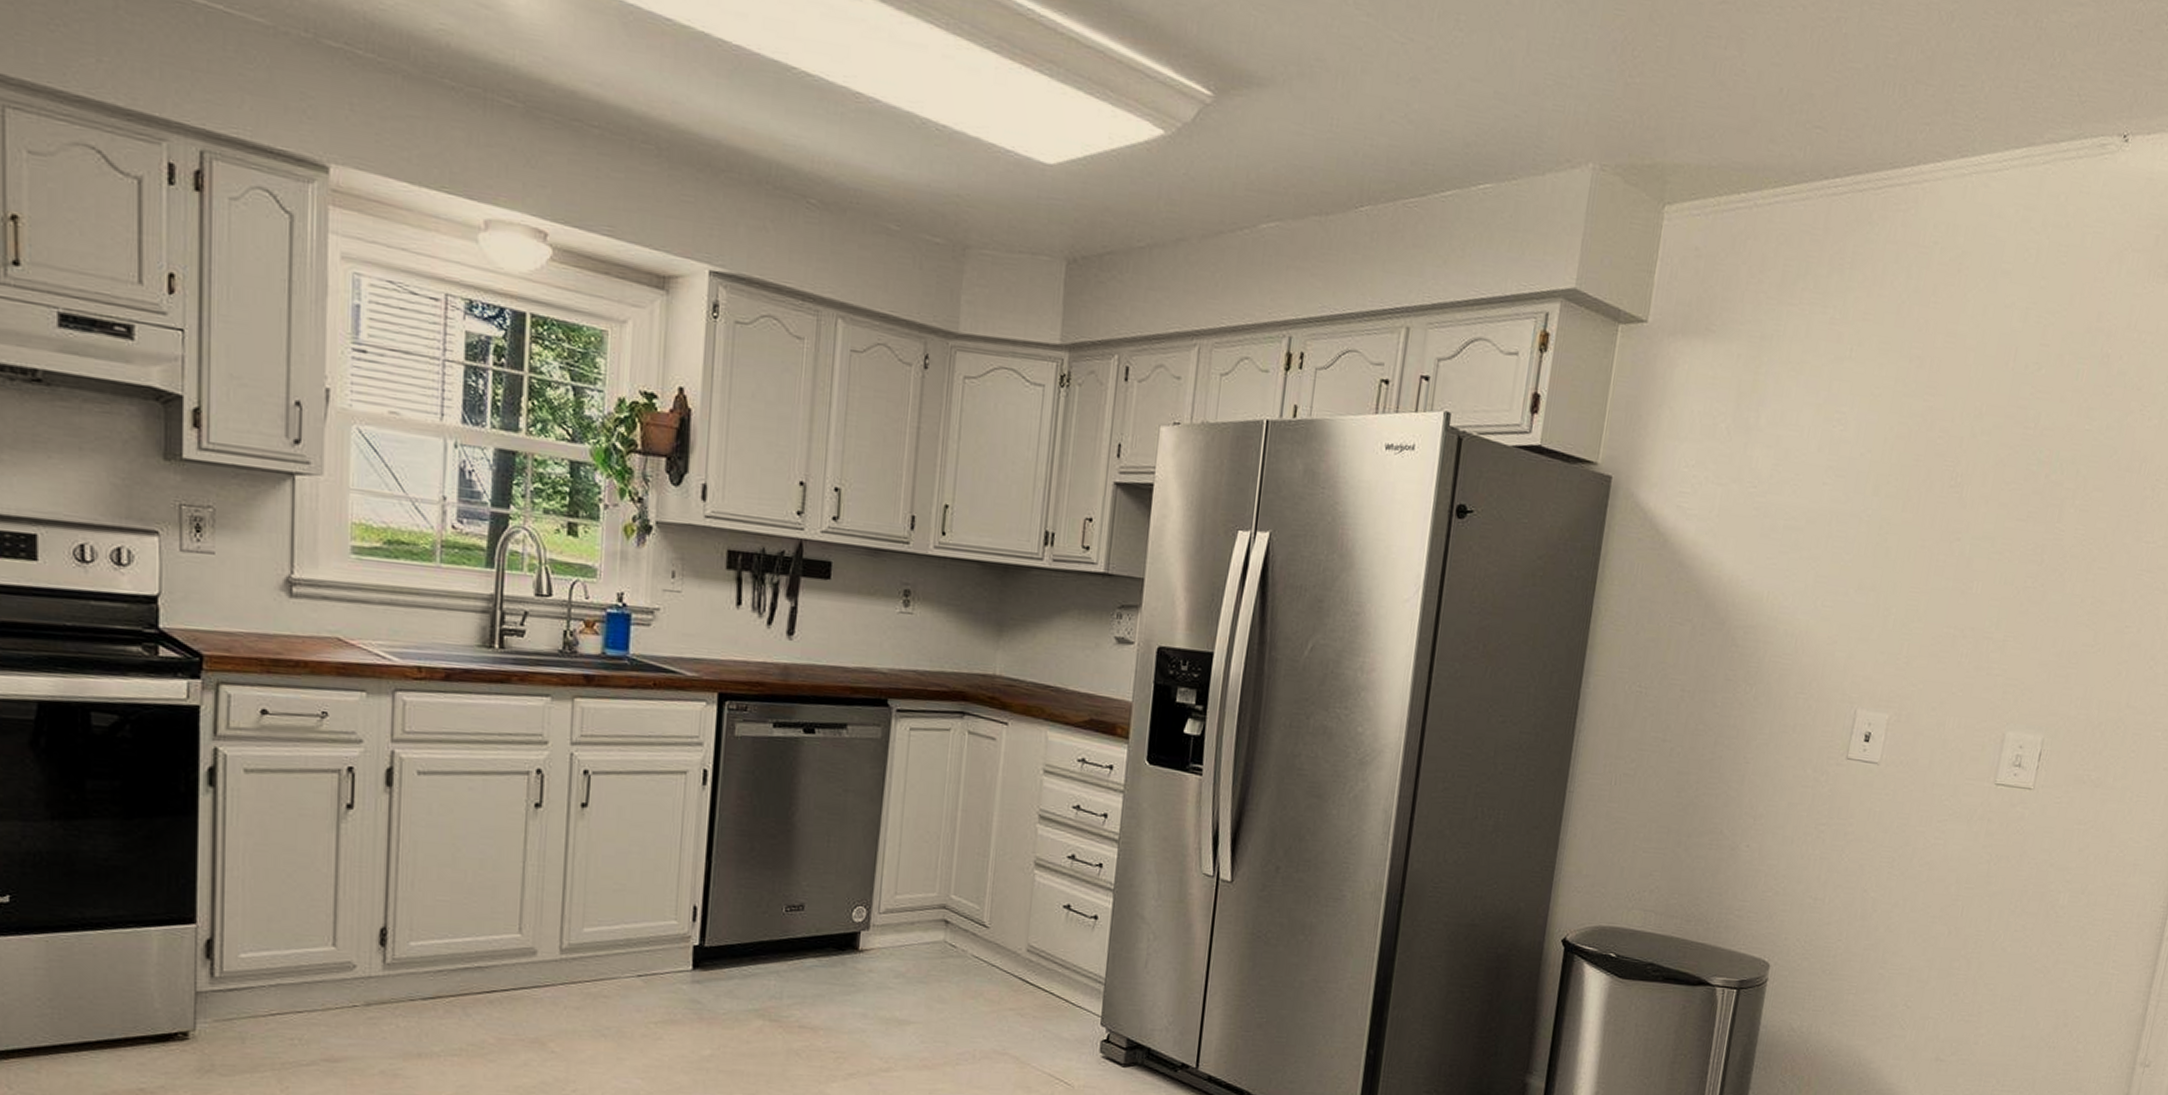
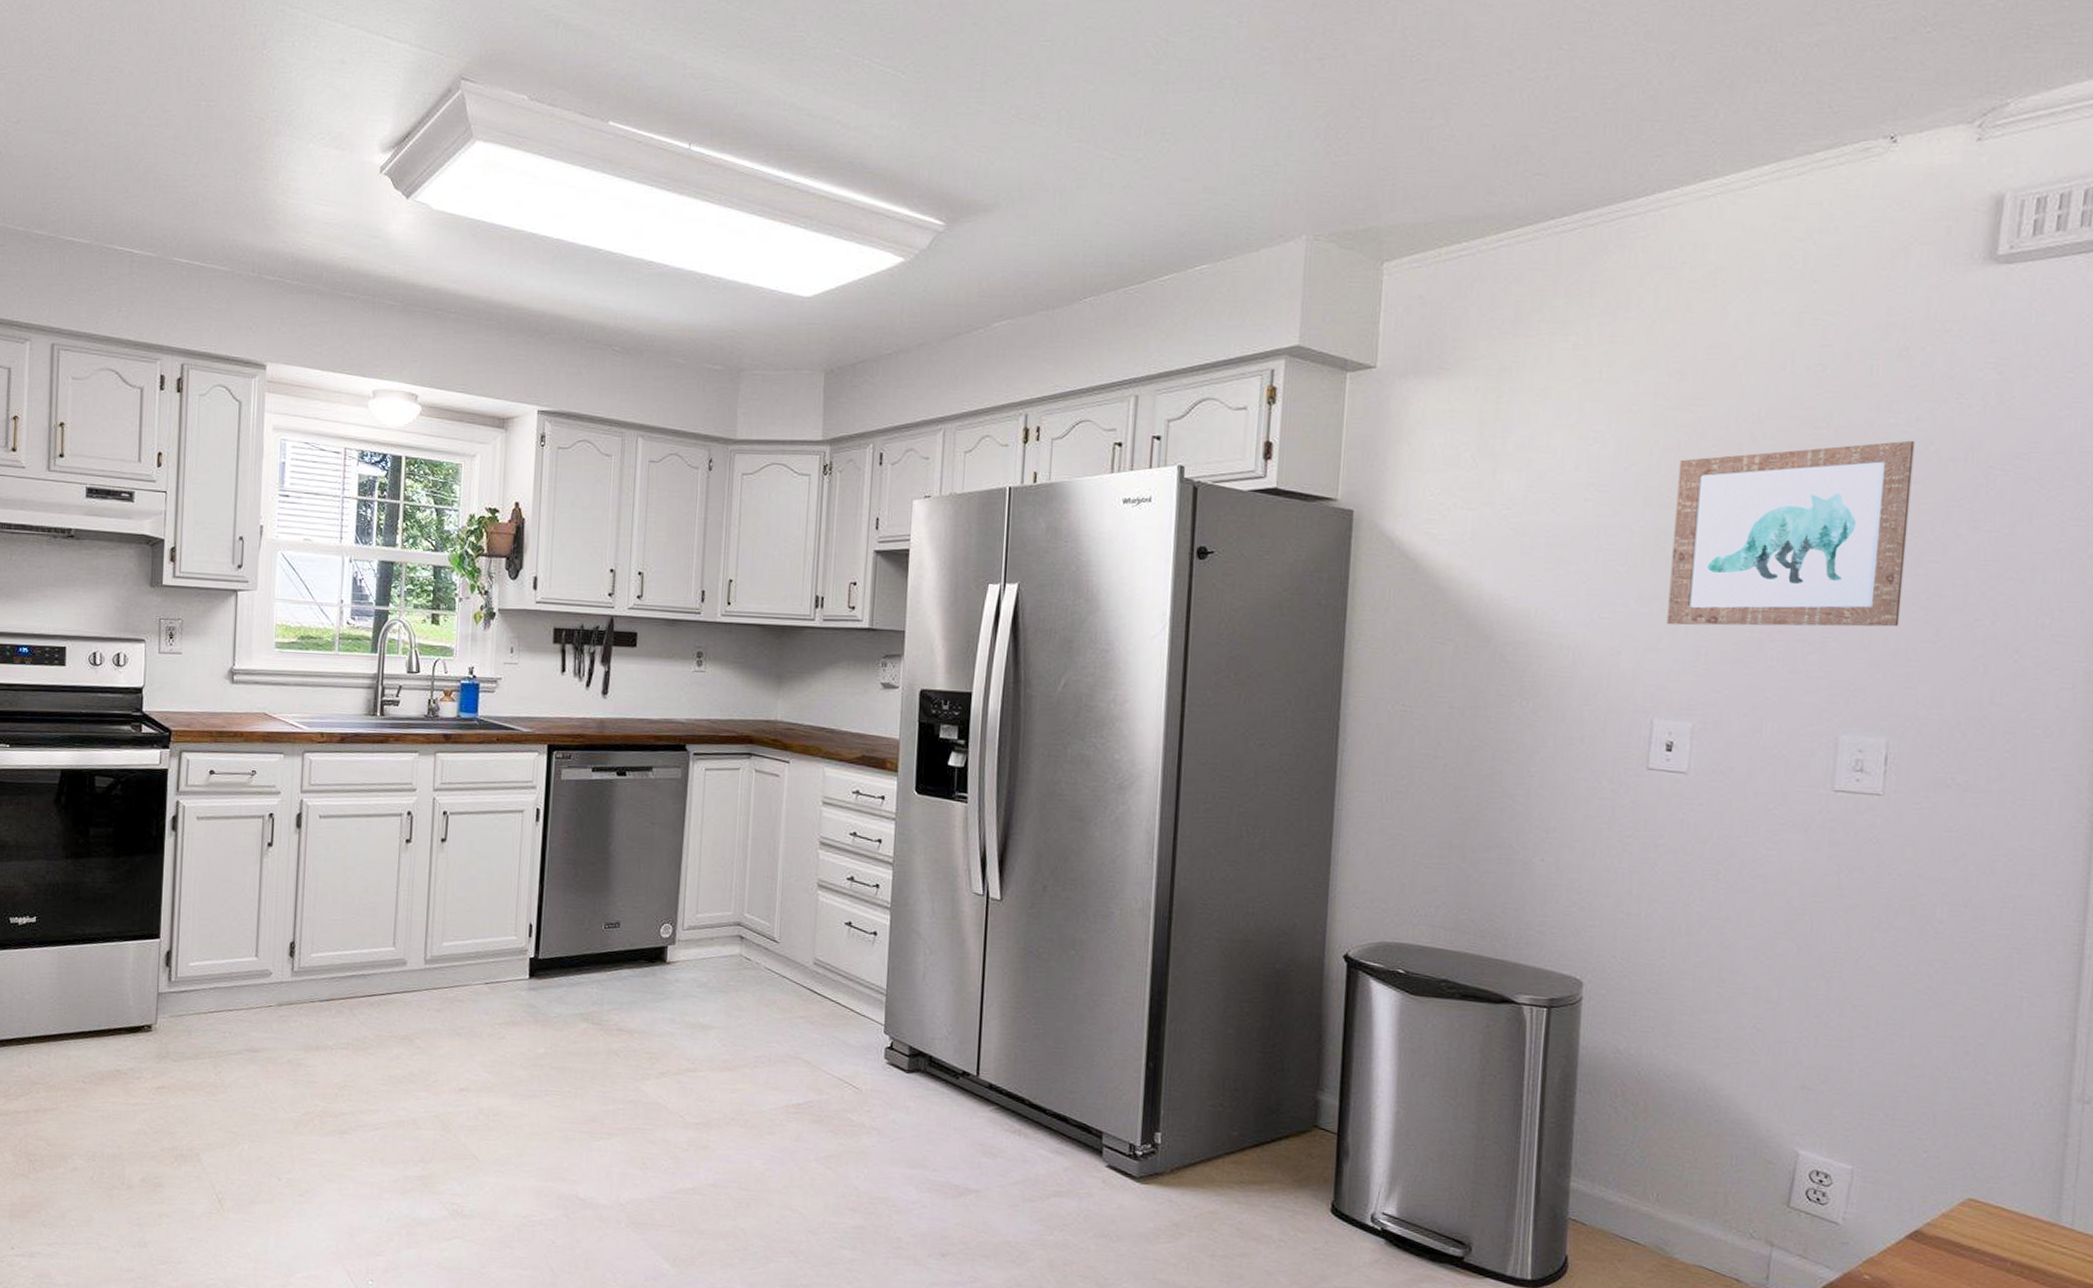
wall art: none [1879,447,2103,629] -> present [1666,440,1915,627]

